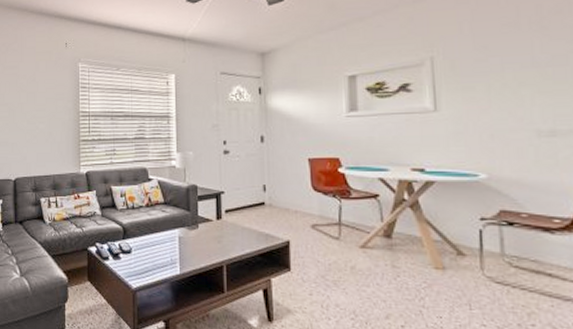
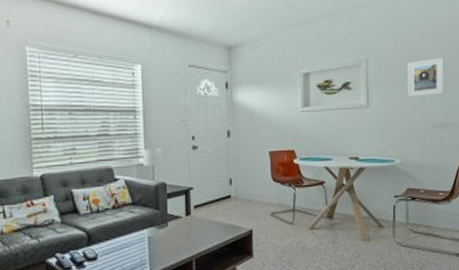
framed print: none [492,49,553,99] -> present [408,57,444,97]

